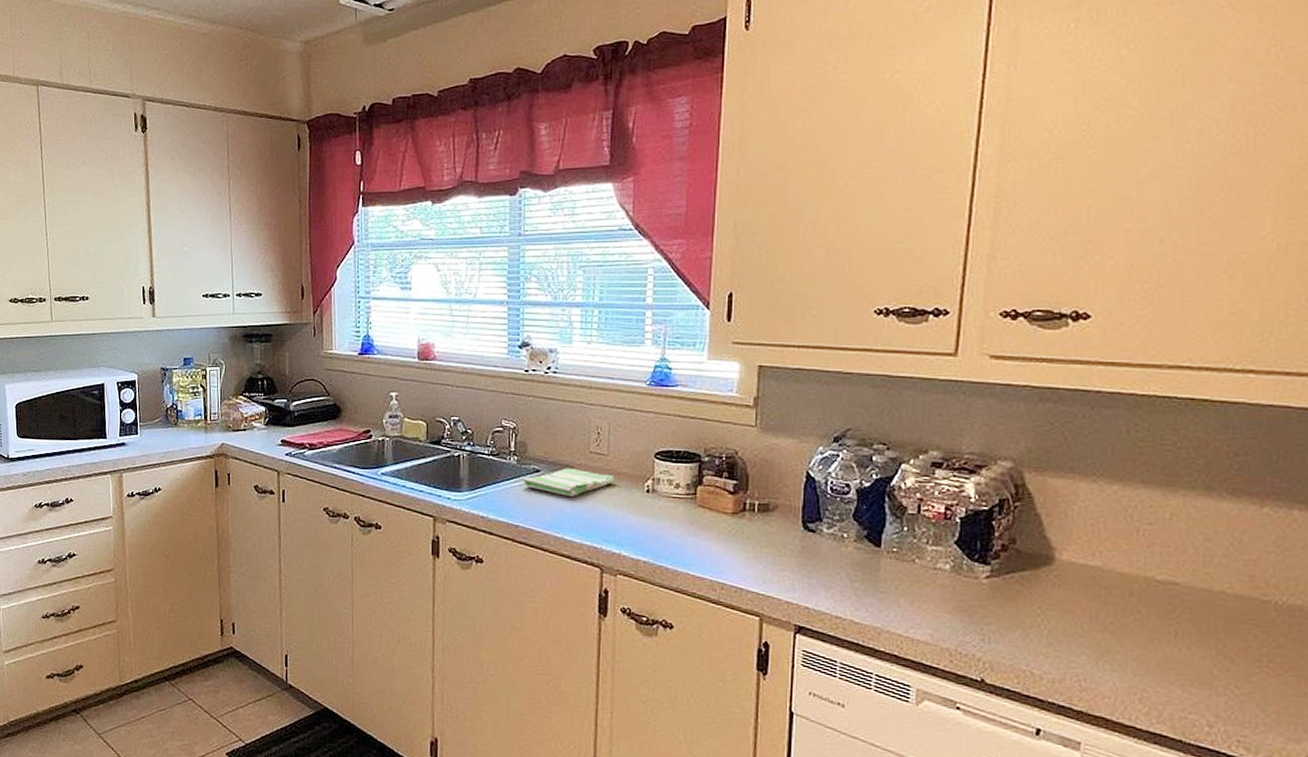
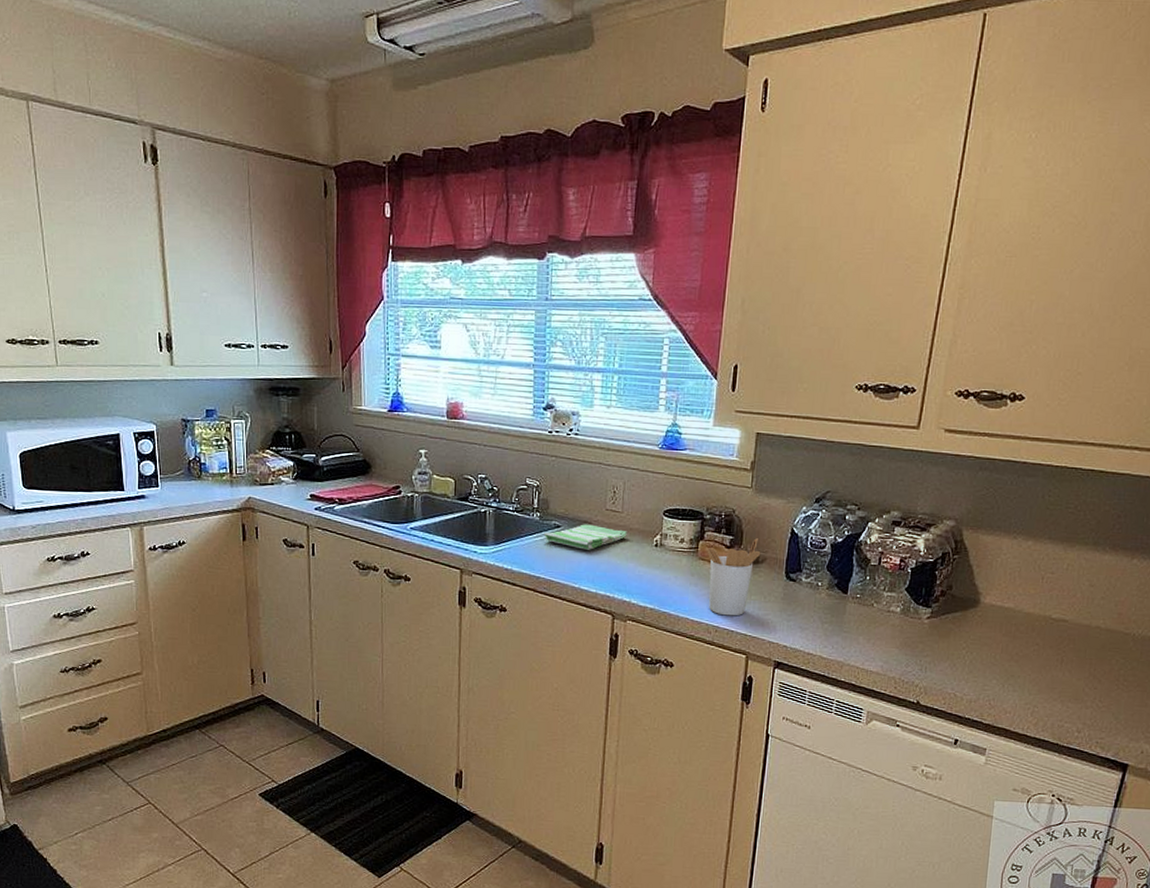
utensil holder: none [704,483,771,572] -> present [705,538,761,616]

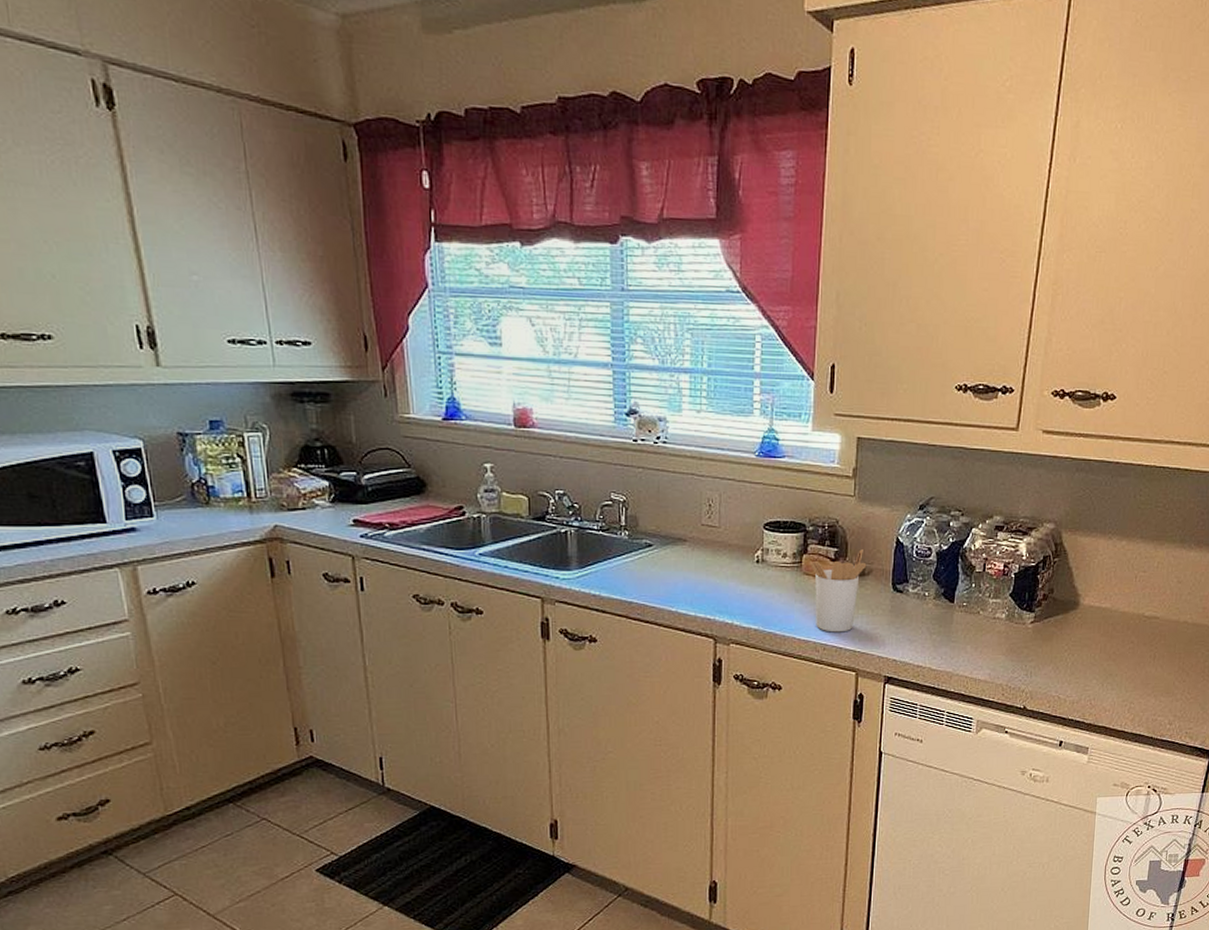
dish towel: present [544,524,627,550] -> none [634,541,726,570]

